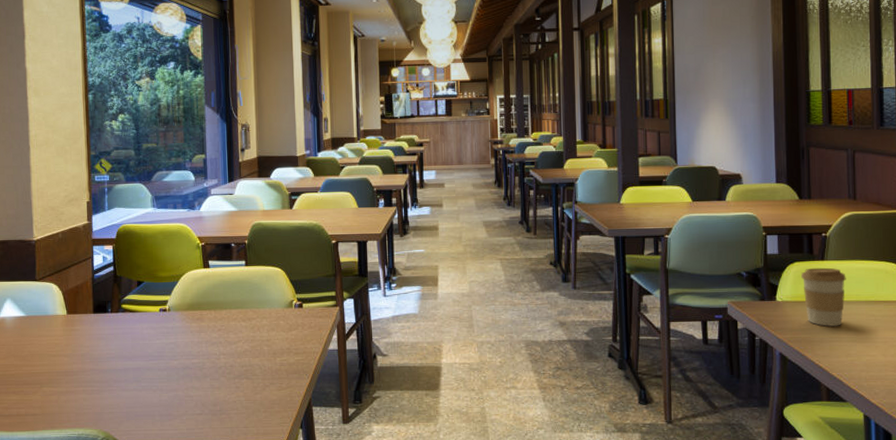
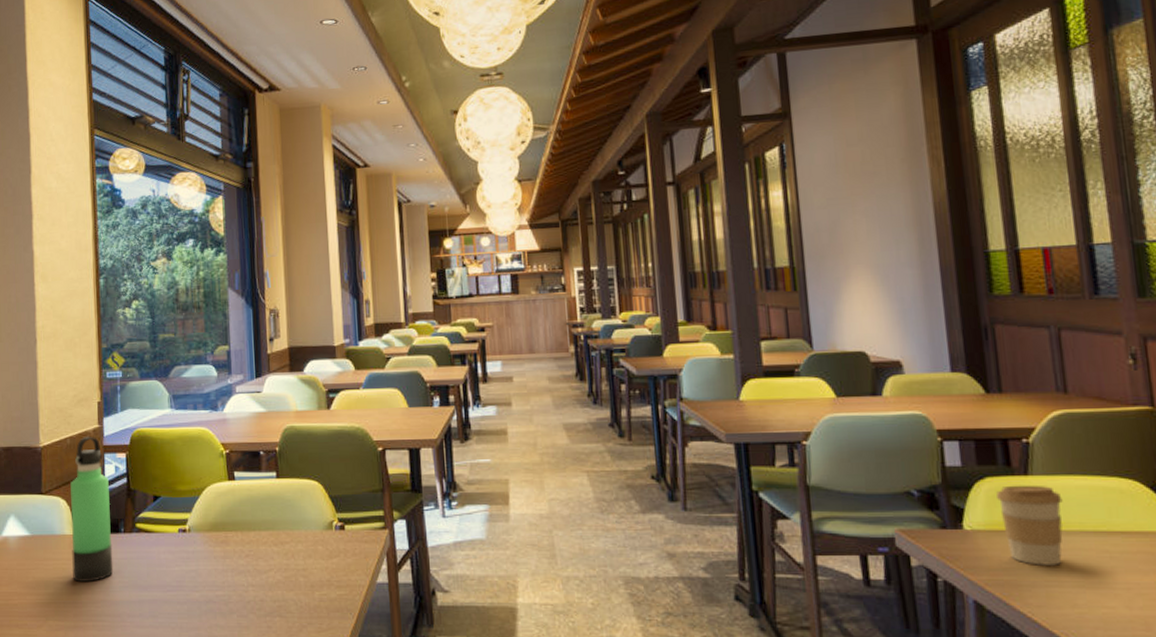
thermos bottle: none [62,232,102,354] -> present [70,437,114,582]

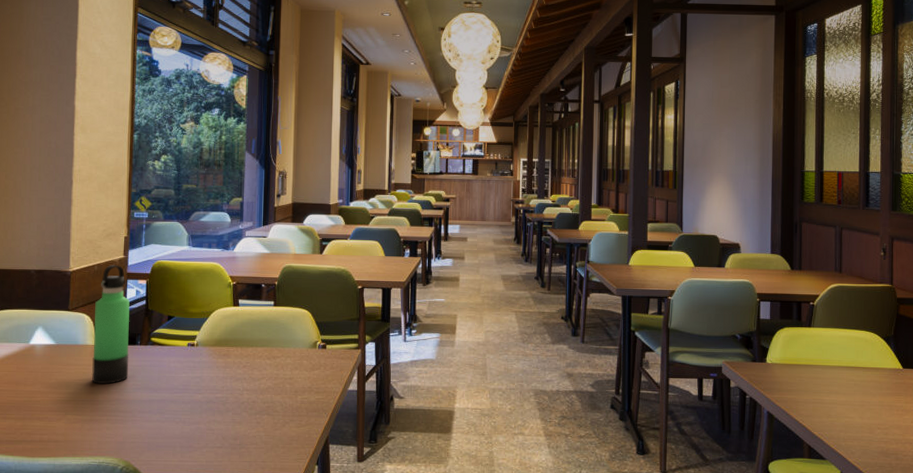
coffee cup: present [996,485,1063,565] -> none [790,333,830,389]

